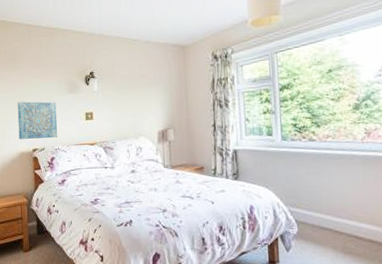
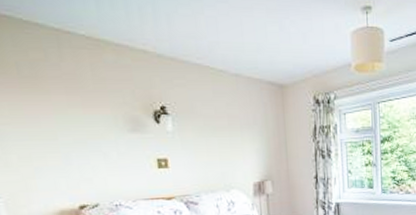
wall art: present [17,101,58,139] -> none [46,139,118,193]

